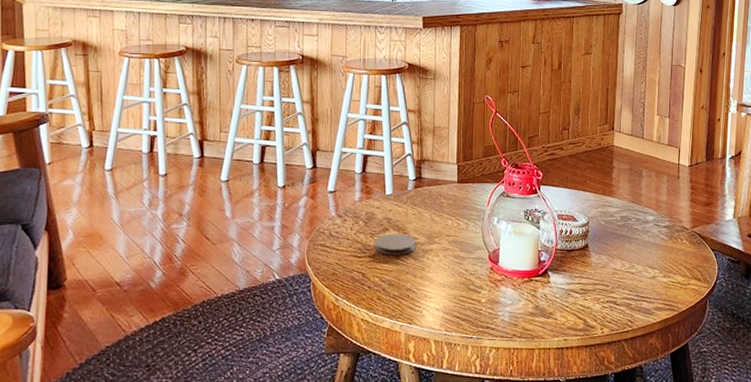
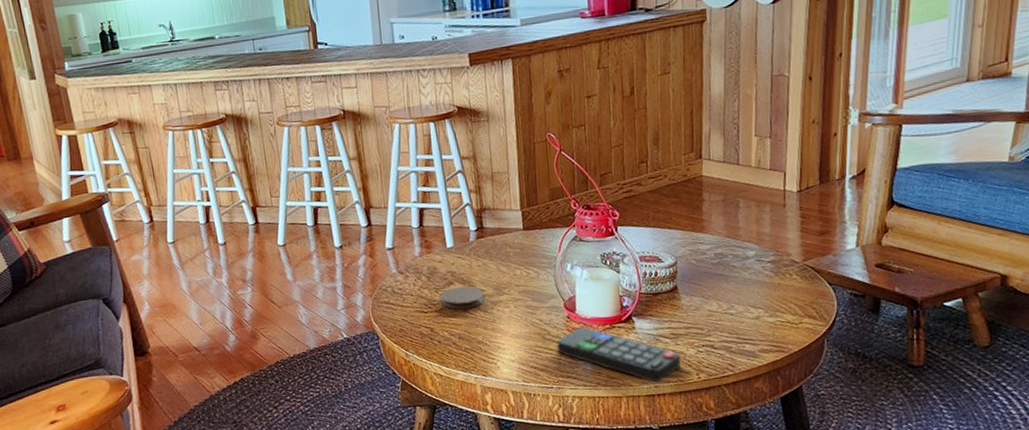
remote control: none [479,279,588,336] -> present [556,327,682,383]

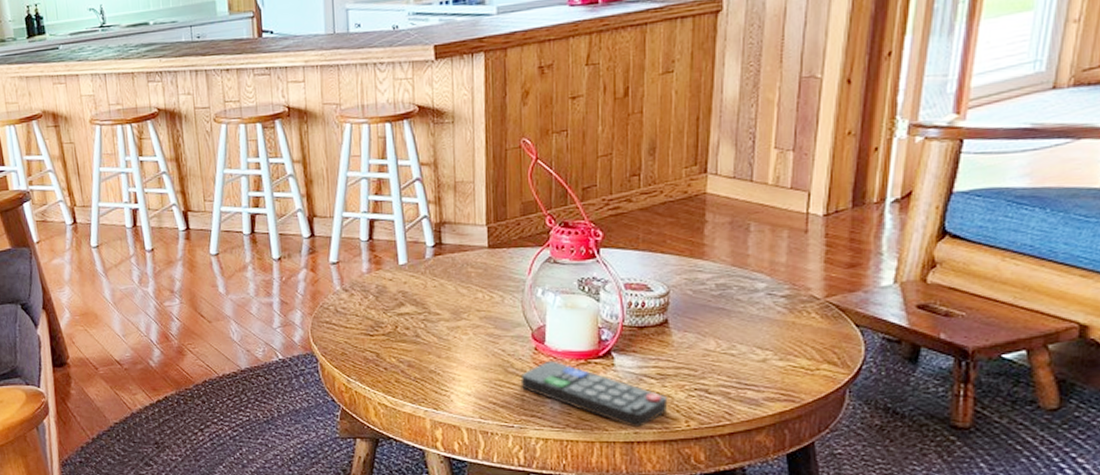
coaster: present [440,286,484,309] -> none [389,308,439,334]

